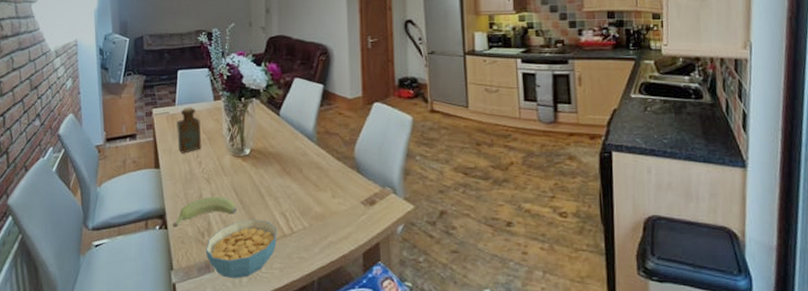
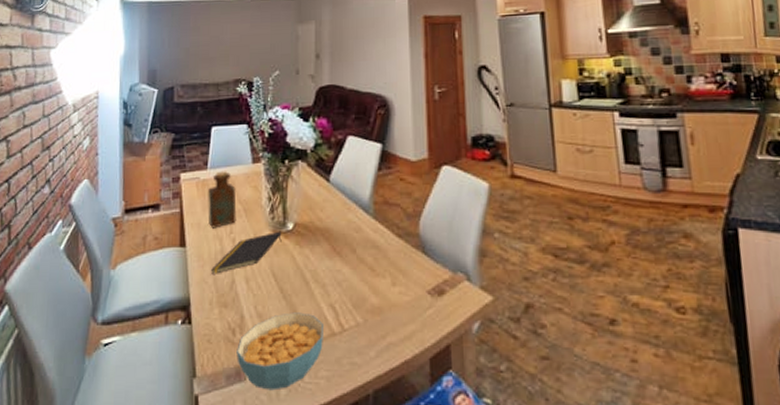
banana: present [173,196,237,228] -> none [198,282,276,322]
notepad: none [181,155,241,190] -> present [210,231,282,274]

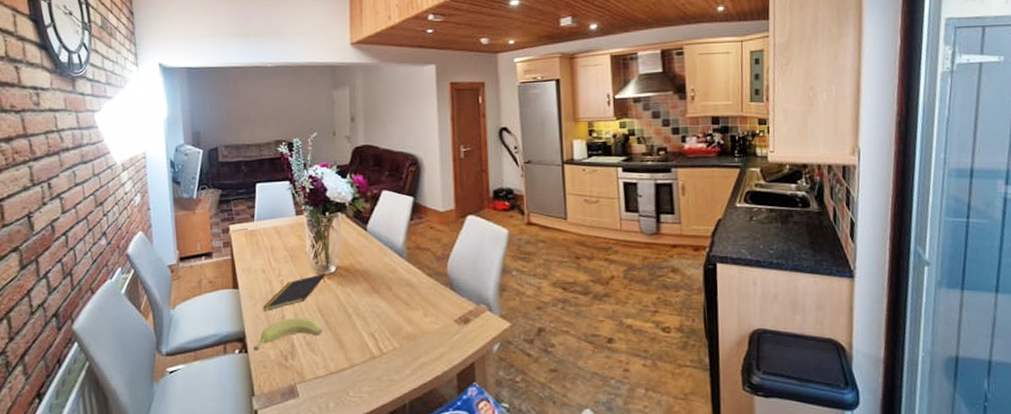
banana: none [198,282,276,322] -> present [253,316,322,351]
bottle: present [208,171,237,229] -> none [256,223,284,272]
cereal bowl: present [237,312,323,391] -> none [289,341,365,404]

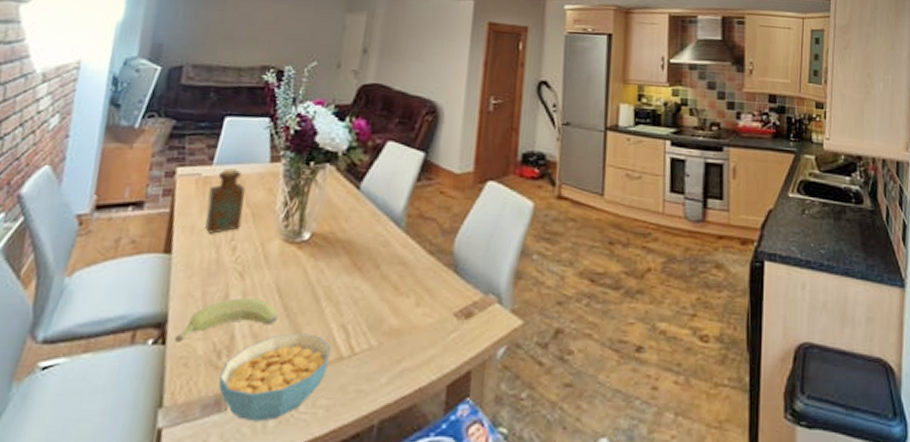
bottle: none [256,223,284,272] -> present [205,168,245,234]
notepad: present [262,273,326,311] -> none [199,240,295,287]
cereal bowl: none [289,341,365,404] -> present [218,333,331,422]

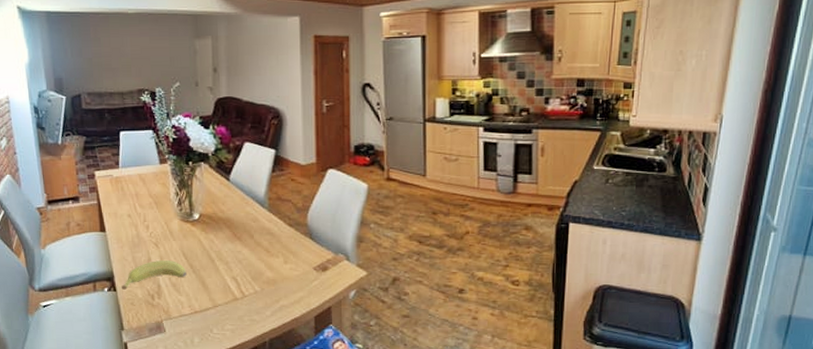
bottle: present [205,168,245,234] -> none [121,170,149,217]
cereal bowl: present [218,333,331,422] -> none [156,283,228,339]

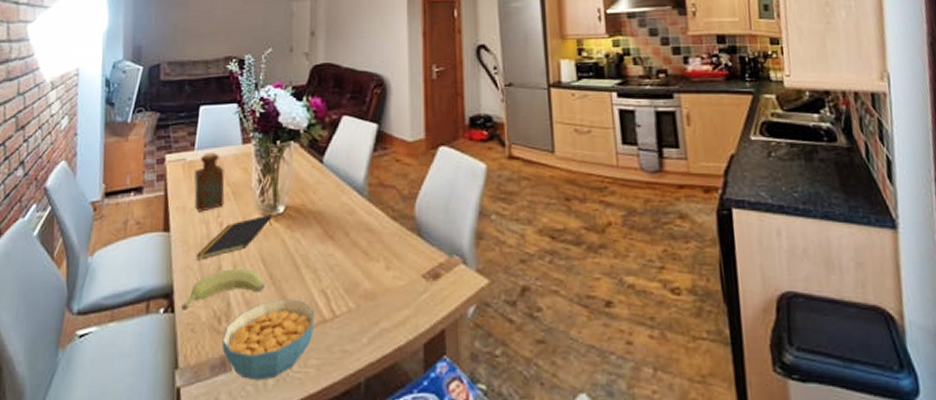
bottle: none [121,170,149,217] -> present [194,152,225,212]
notepad: none [129,220,190,253] -> present [195,214,272,260]
cereal bowl: none [156,283,228,339] -> present [222,299,314,381]

